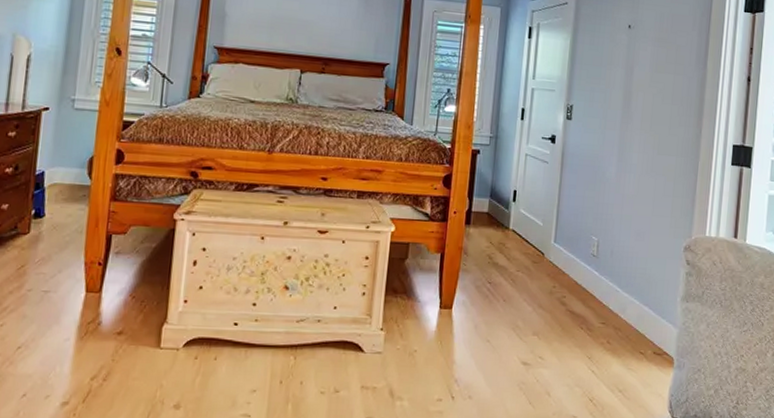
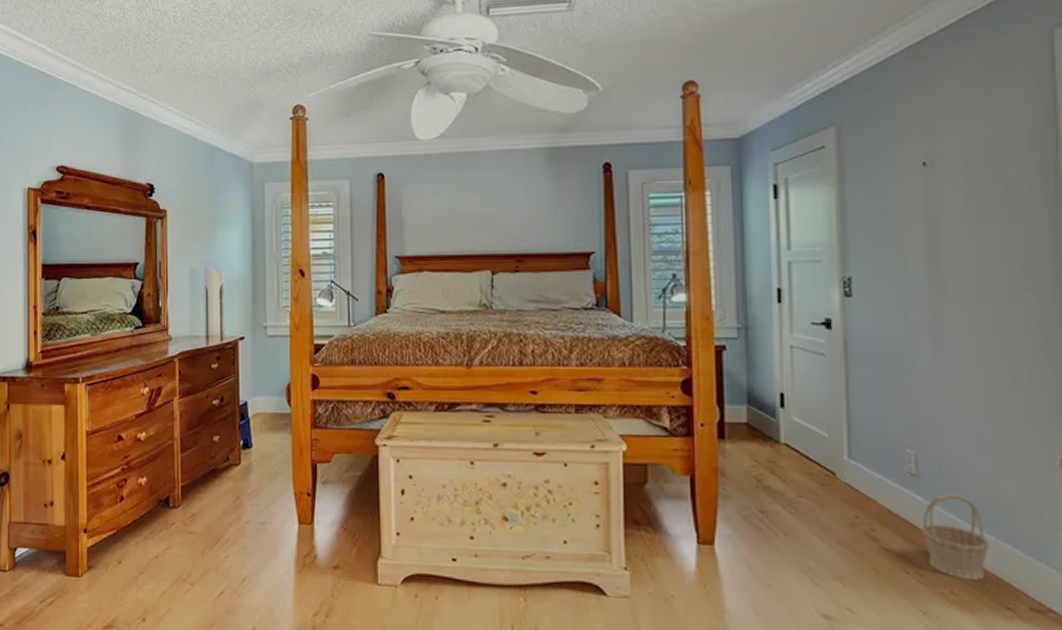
basket: none [594,270,636,333] -> present [921,493,991,580]

